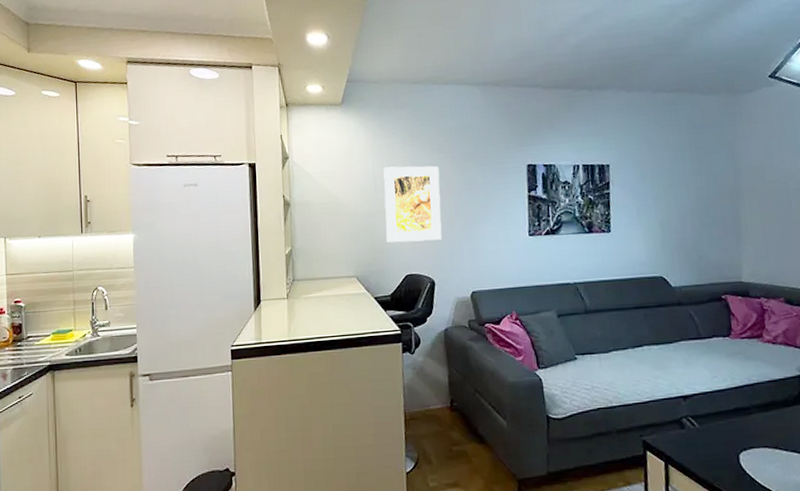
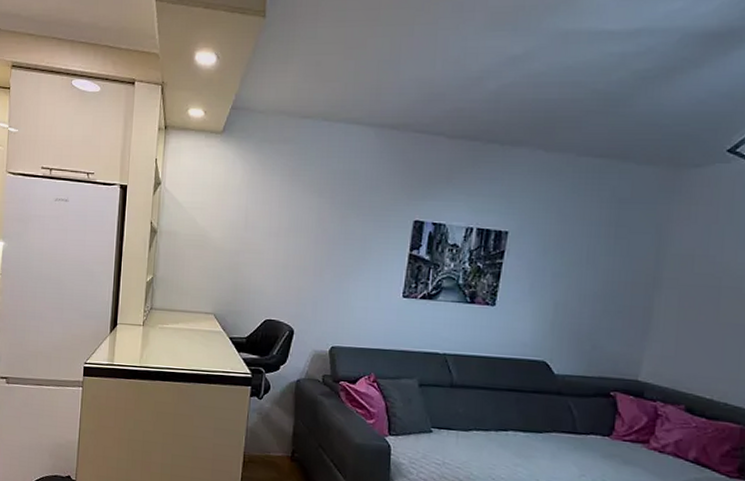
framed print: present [383,165,442,243] -> none [250,205,316,288]

